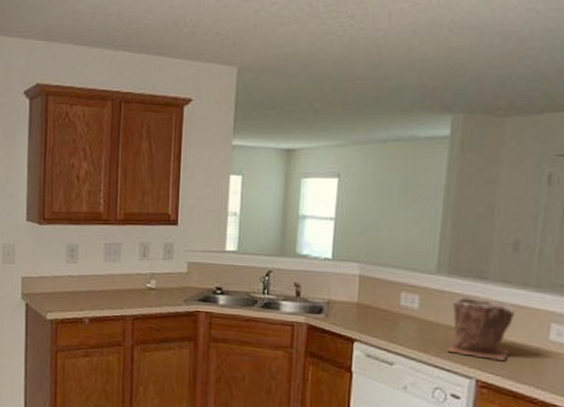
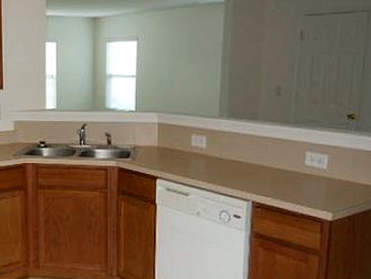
plant pot: present [446,297,516,362] -> none [229,136,280,185]

